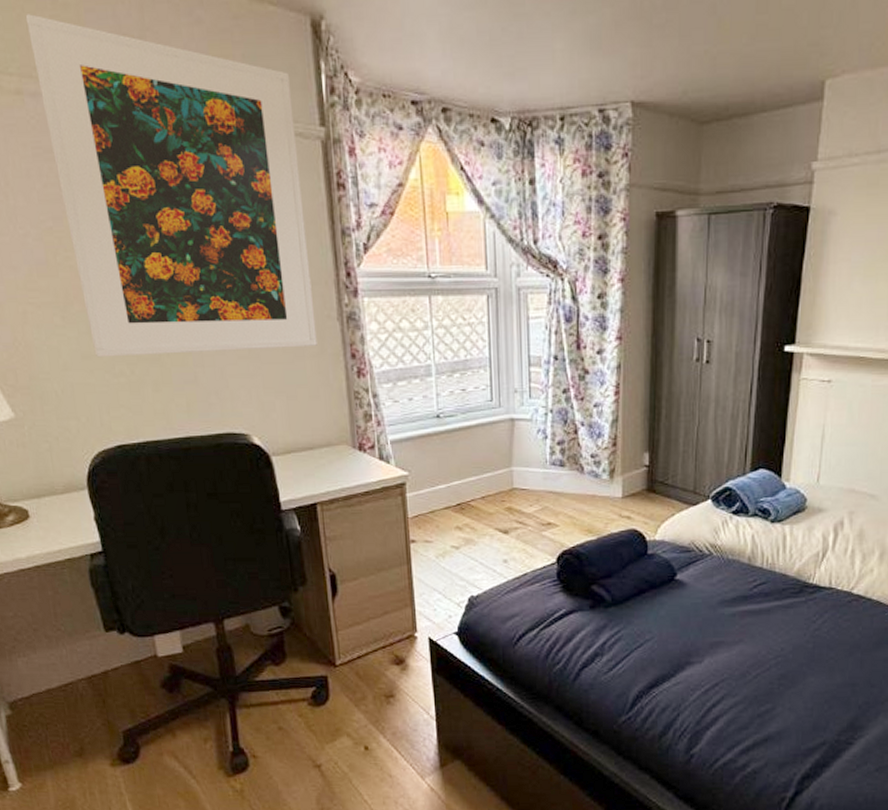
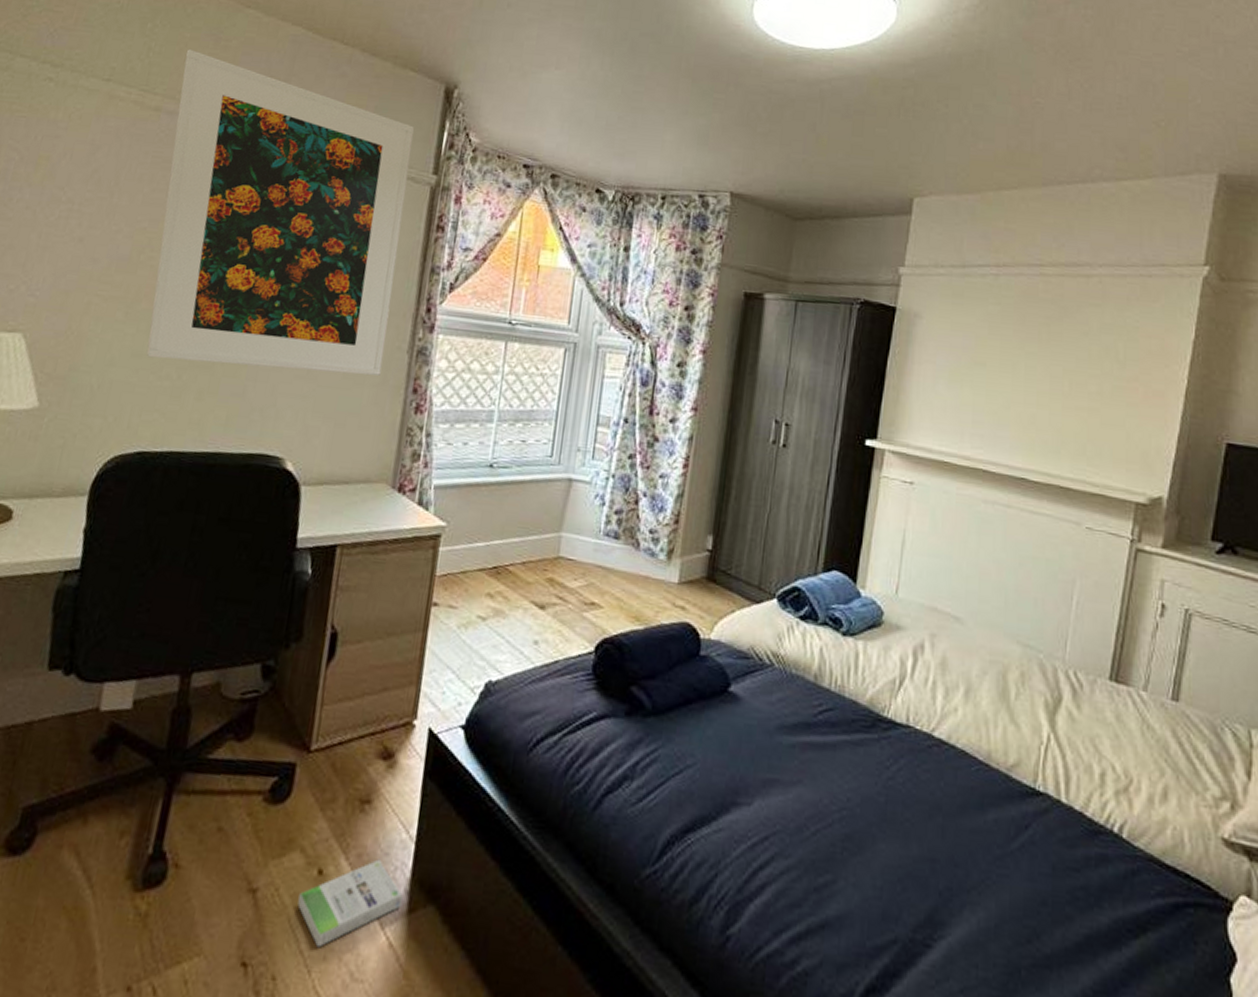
box: none [354,734,434,797] -> present [297,859,403,948]

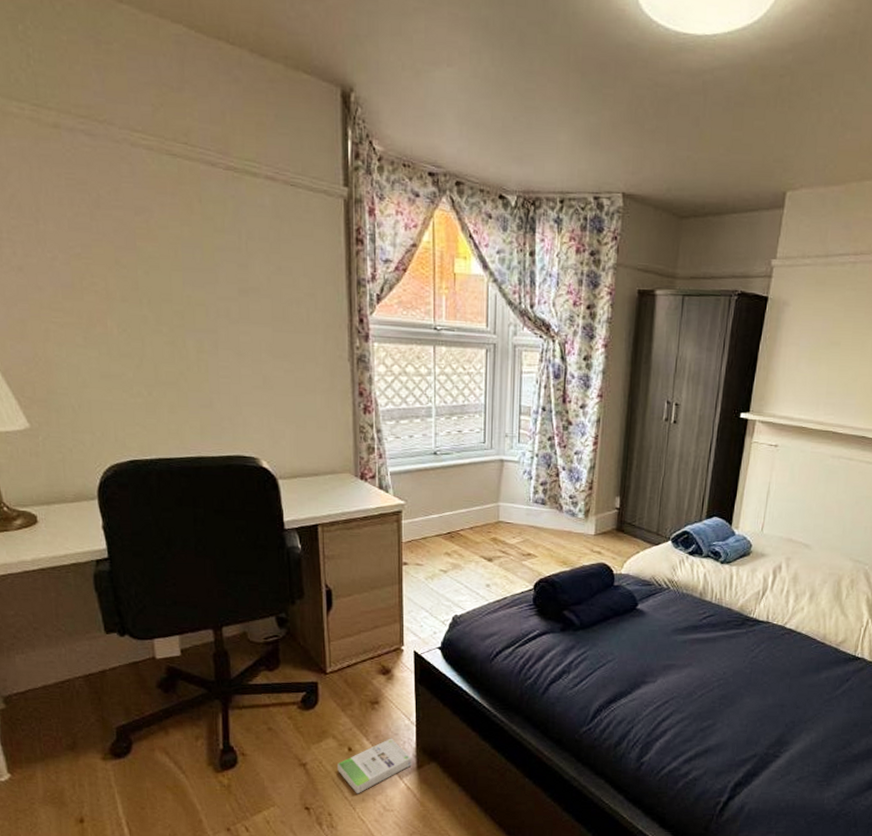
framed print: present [146,49,414,376] -> none [68,55,328,383]

